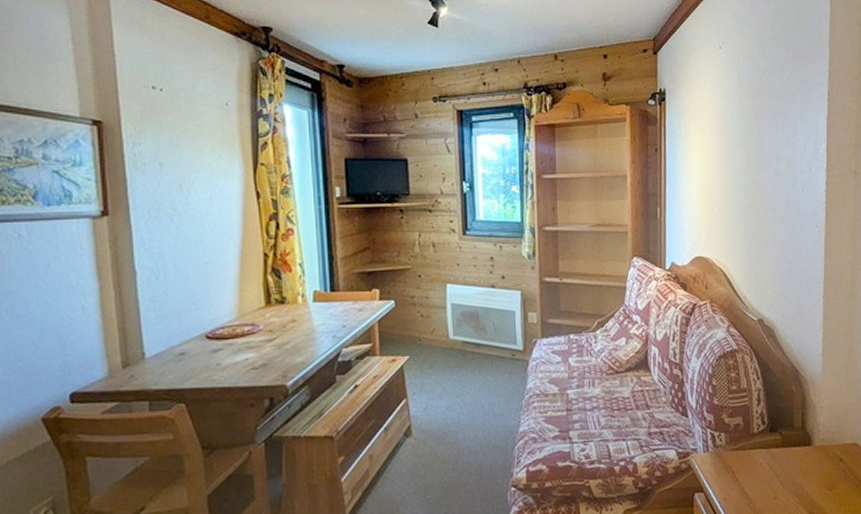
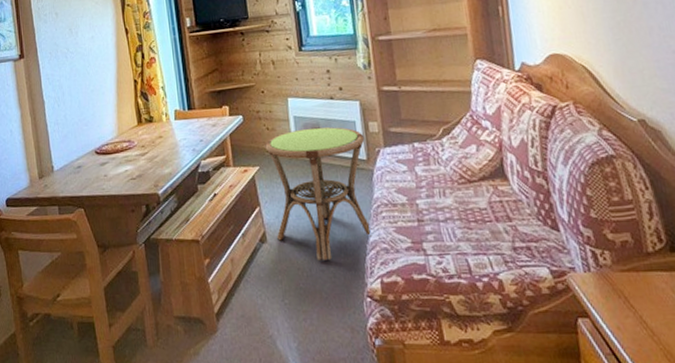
side table: none [418,315,523,453] -> present [265,127,373,260]

